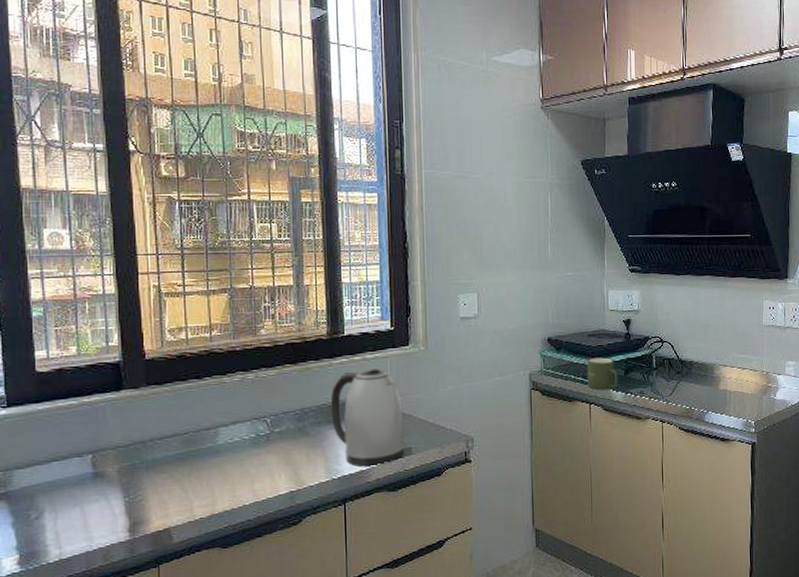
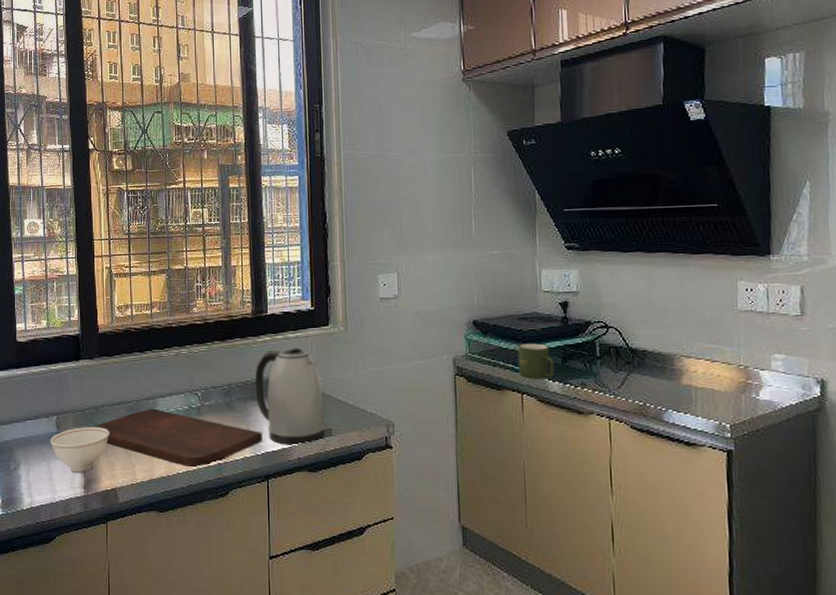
bowl: none [84,463,161,516] -> present [50,427,110,472]
cutting board: none [141,439,339,497] -> present [94,408,262,467]

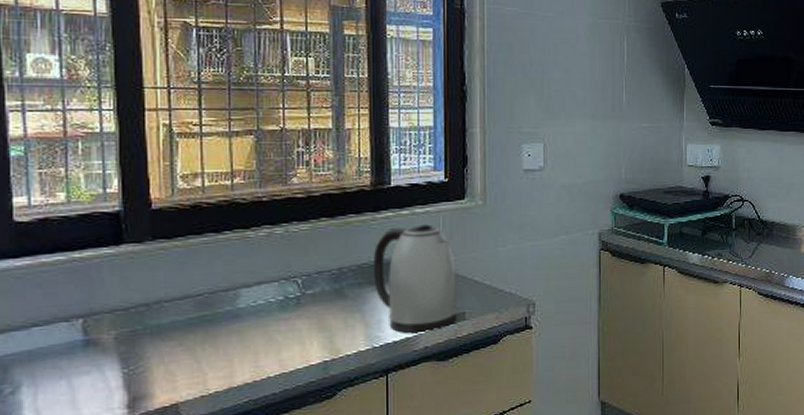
bowl: present [50,427,110,472] -> none [72,329,168,390]
cutting board: present [94,408,262,467] -> none [144,301,381,368]
mug: present [518,343,555,381] -> none [662,216,695,253]

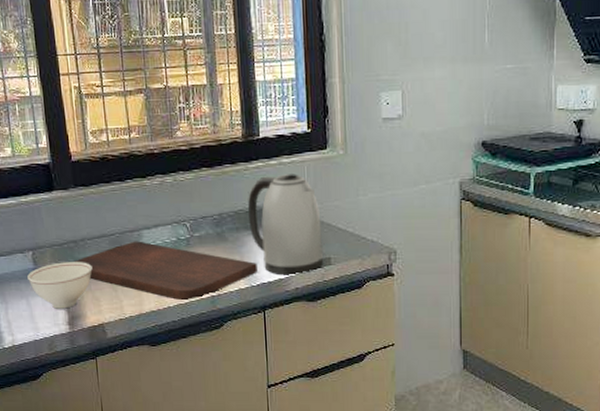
bowl: none [72,329,168,390] -> present [27,262,93,309]
cutting board: none [144,301,381,368] -> present [75,241,257,300]

